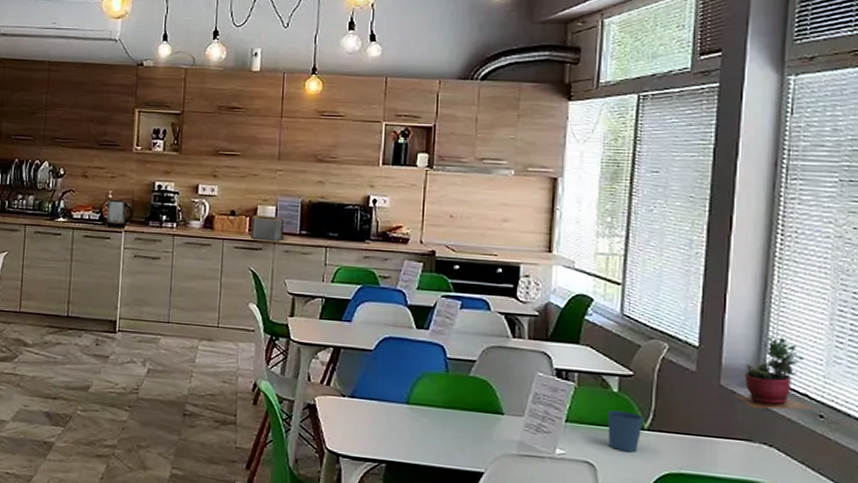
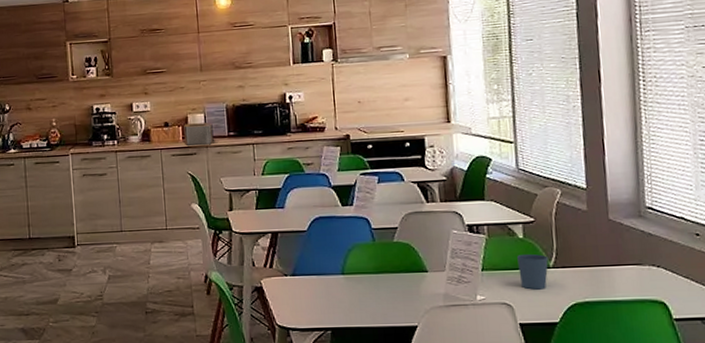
kettle: present [106,199,133,229] -> none [51,125,77,153]
succulent plant: present [735,336,816,411] -> none [623,170,692,236]

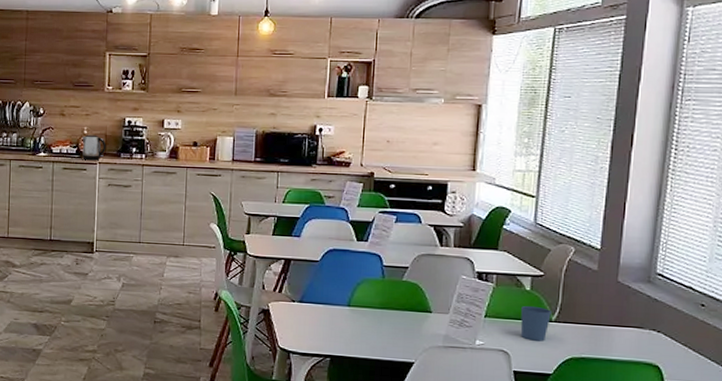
kettle: none [51,125,77,153] -> present [82,134,106,161]
toaster: present [183,122,215,147] -> none [211,145,242,169]

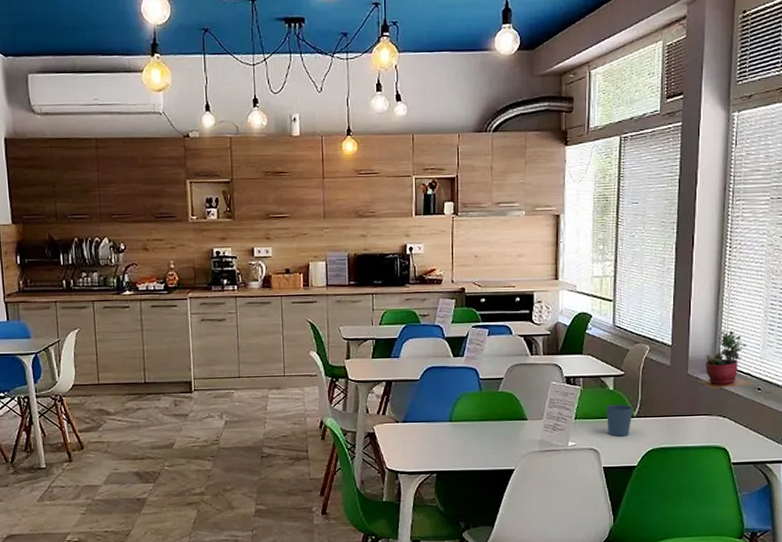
kettle: present [82,134,106,161] -> none [169,268,196,296]
succulent plant: none [630,238,698,301] -> present [699,330,755,390]

